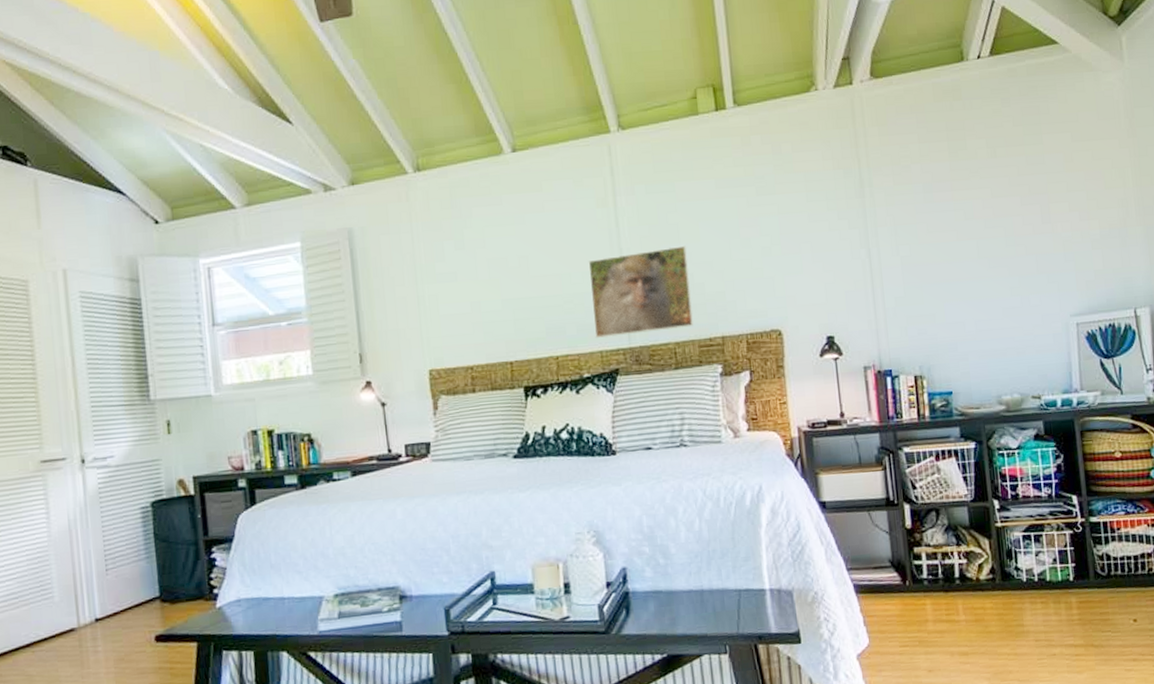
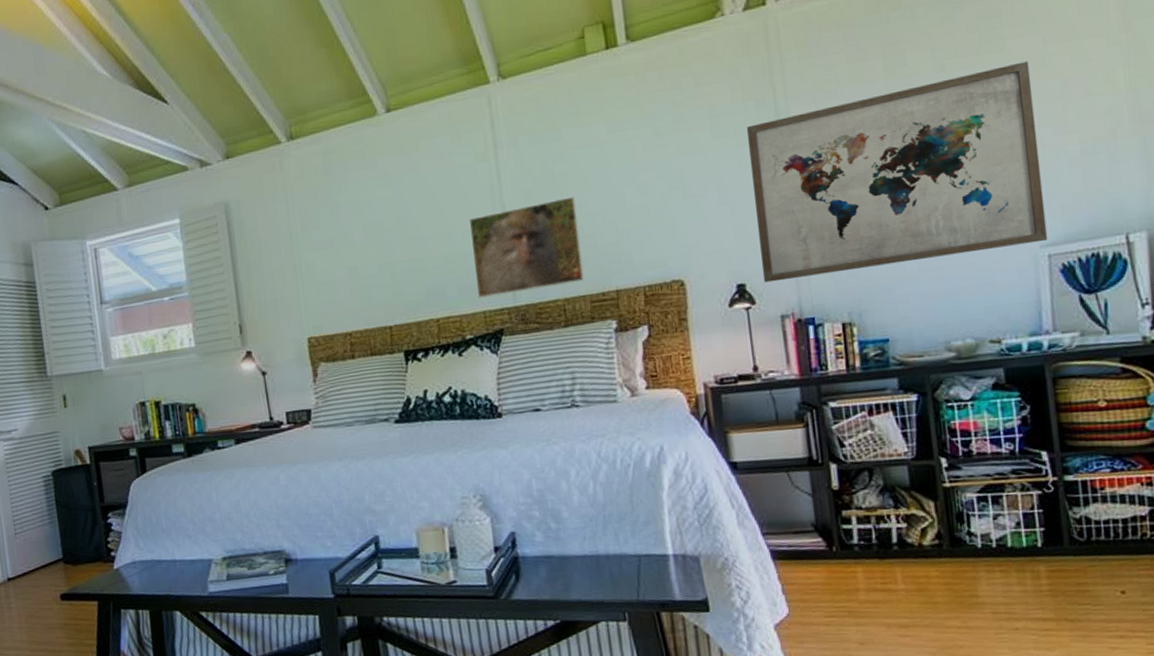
wall art: none [835,154,1076,336] -> present [746,61,1048,283]

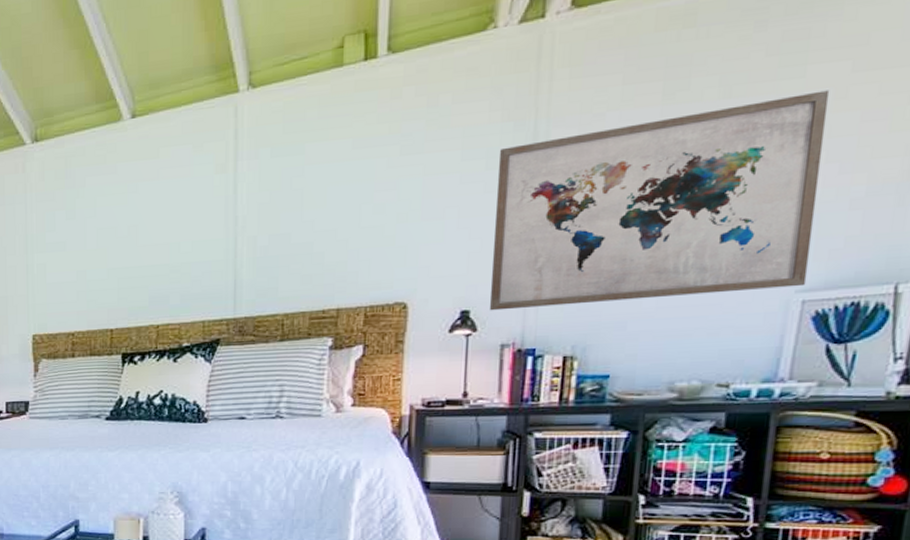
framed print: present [468,196,584,298] -> none [199,212,309,308]

